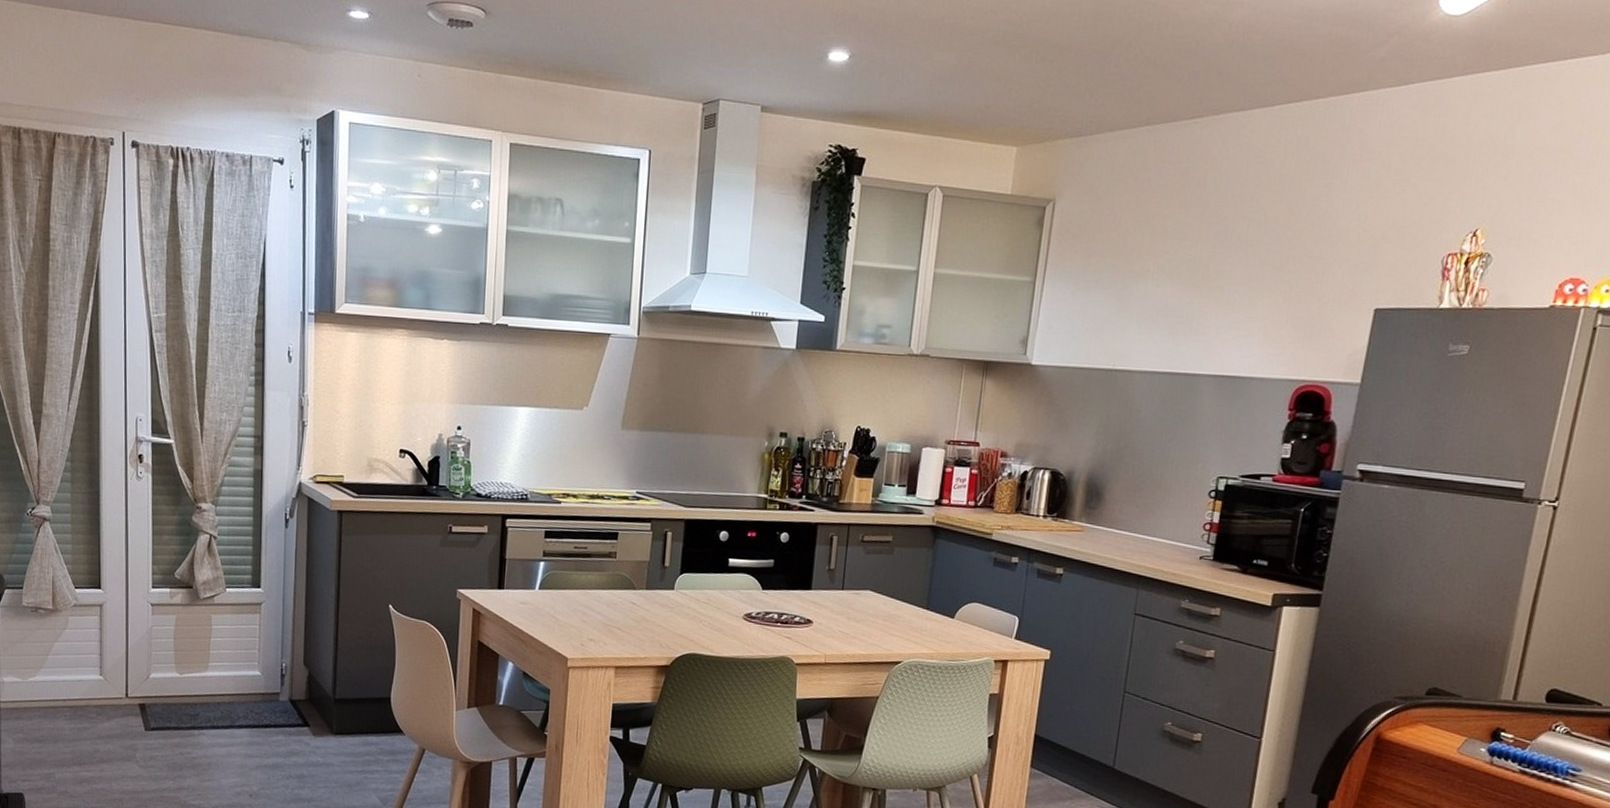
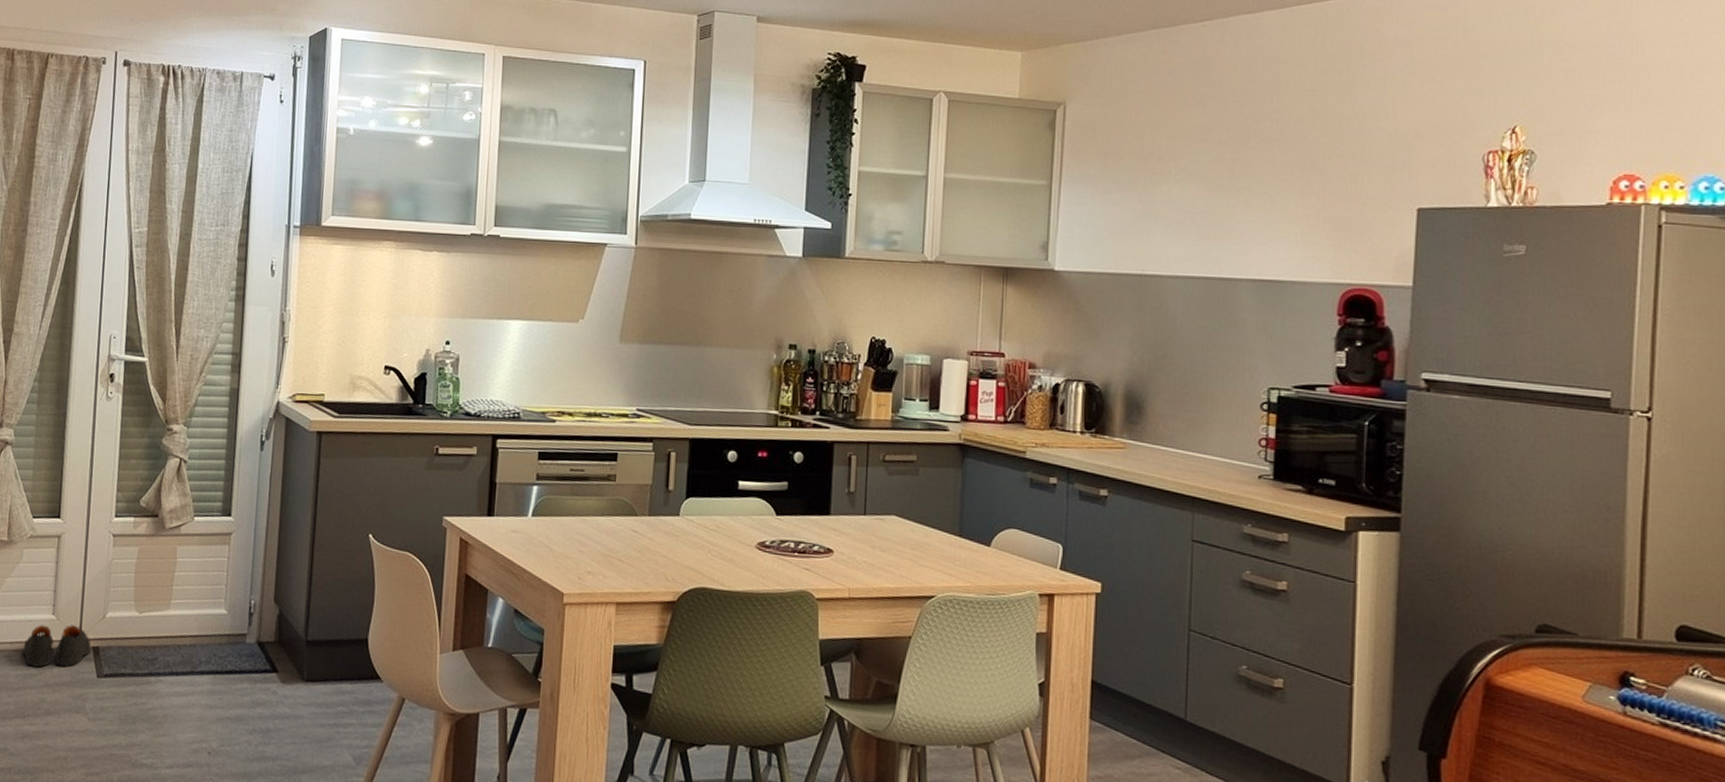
shoes: none [75,684,138,722] -> present [22,624,91,668]

